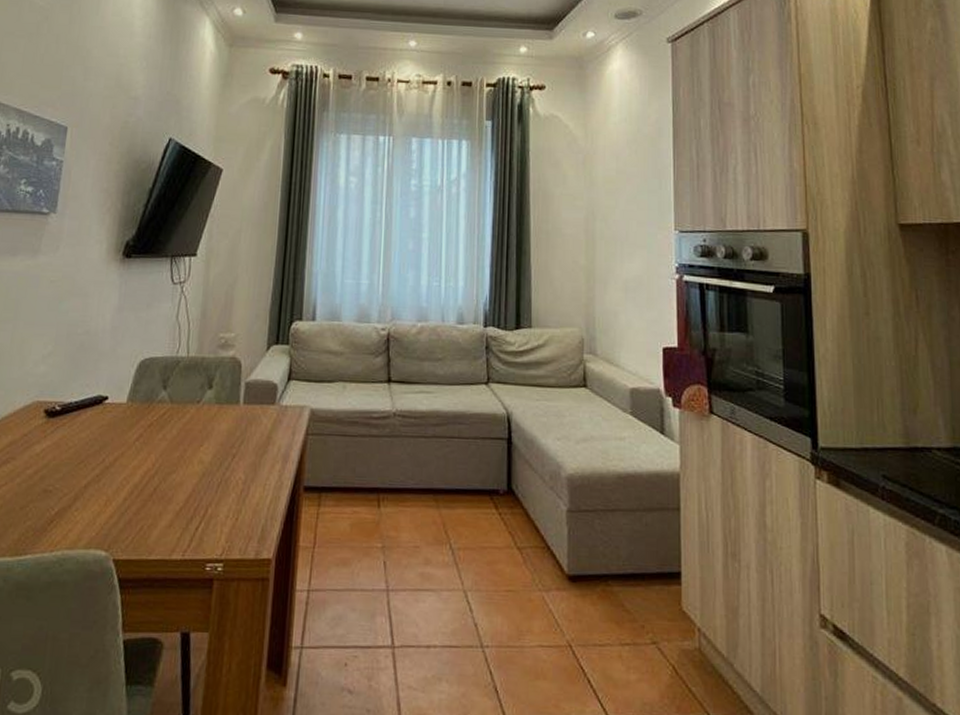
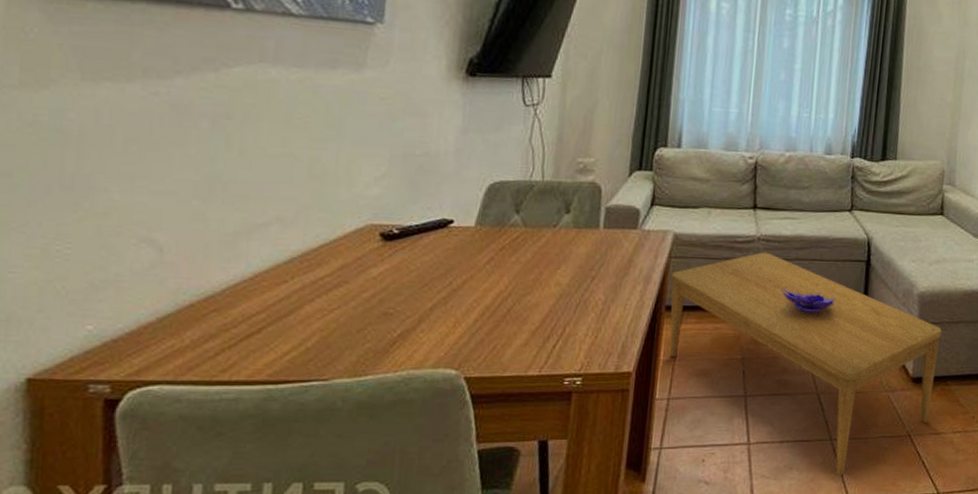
coffee table: none [308,429,596,692] -> present [669,252,942,476]
decorative bowl: none [420,469,478,498] -> present [781,289,837,314]

